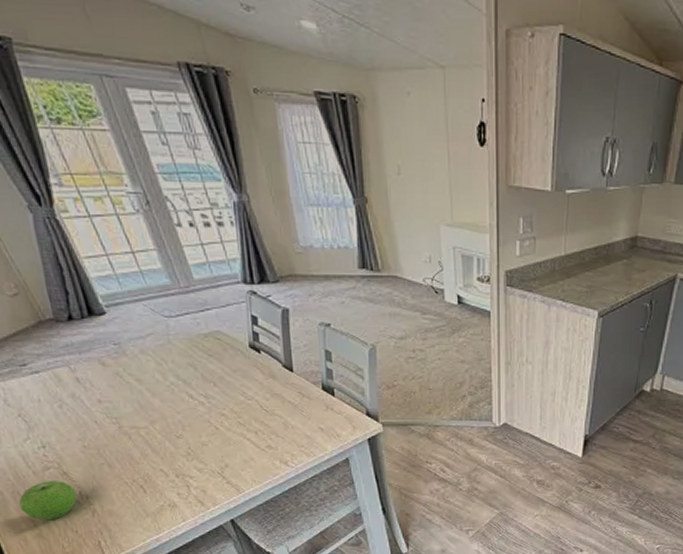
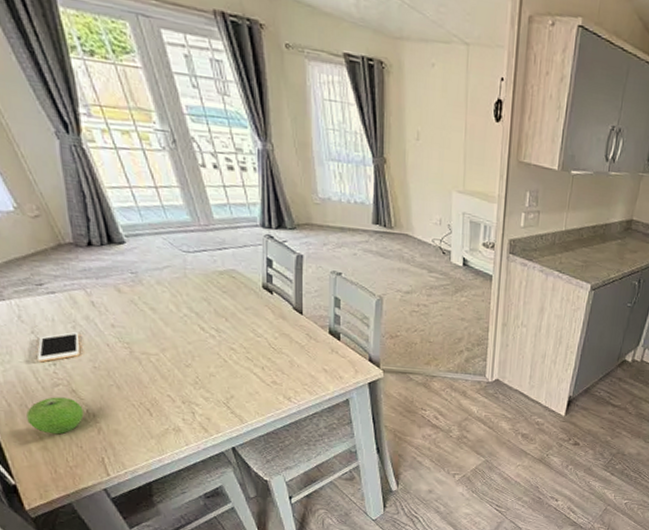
cell phone: none [25,410,68,446] -> present [37,331,80,363]

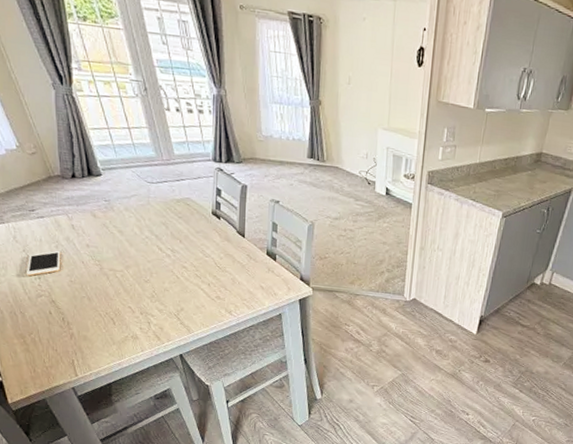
fruit: present [26,397,84,435] -> none [15,306,60,339]

